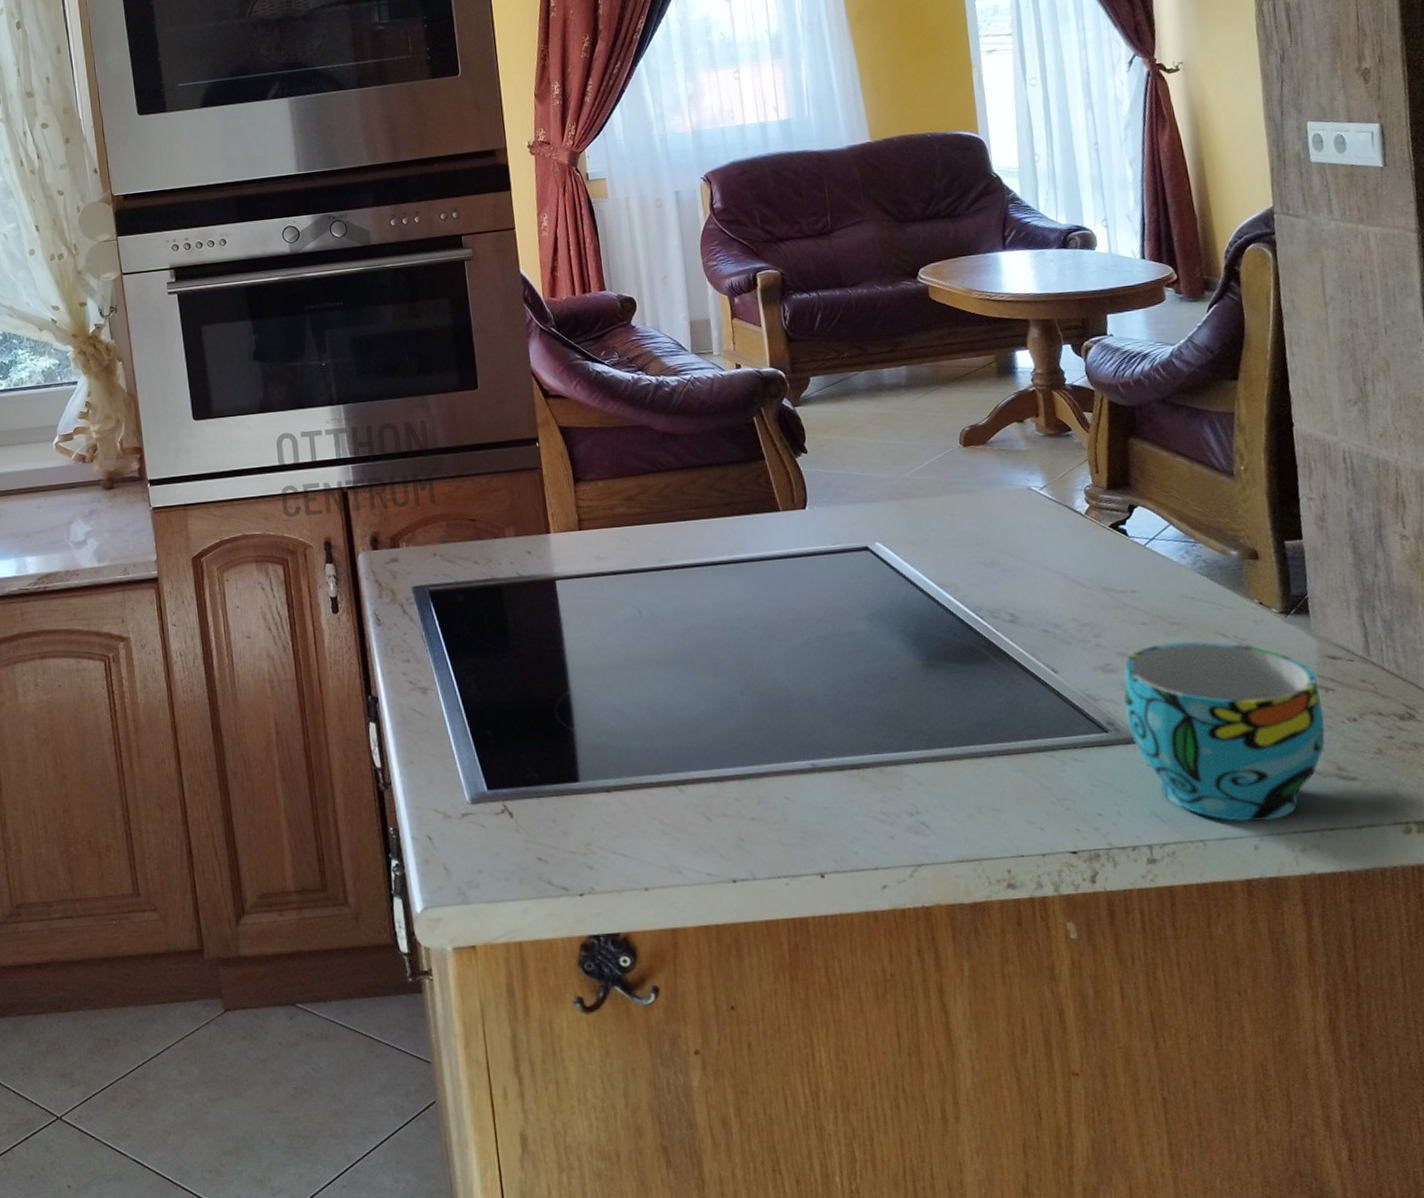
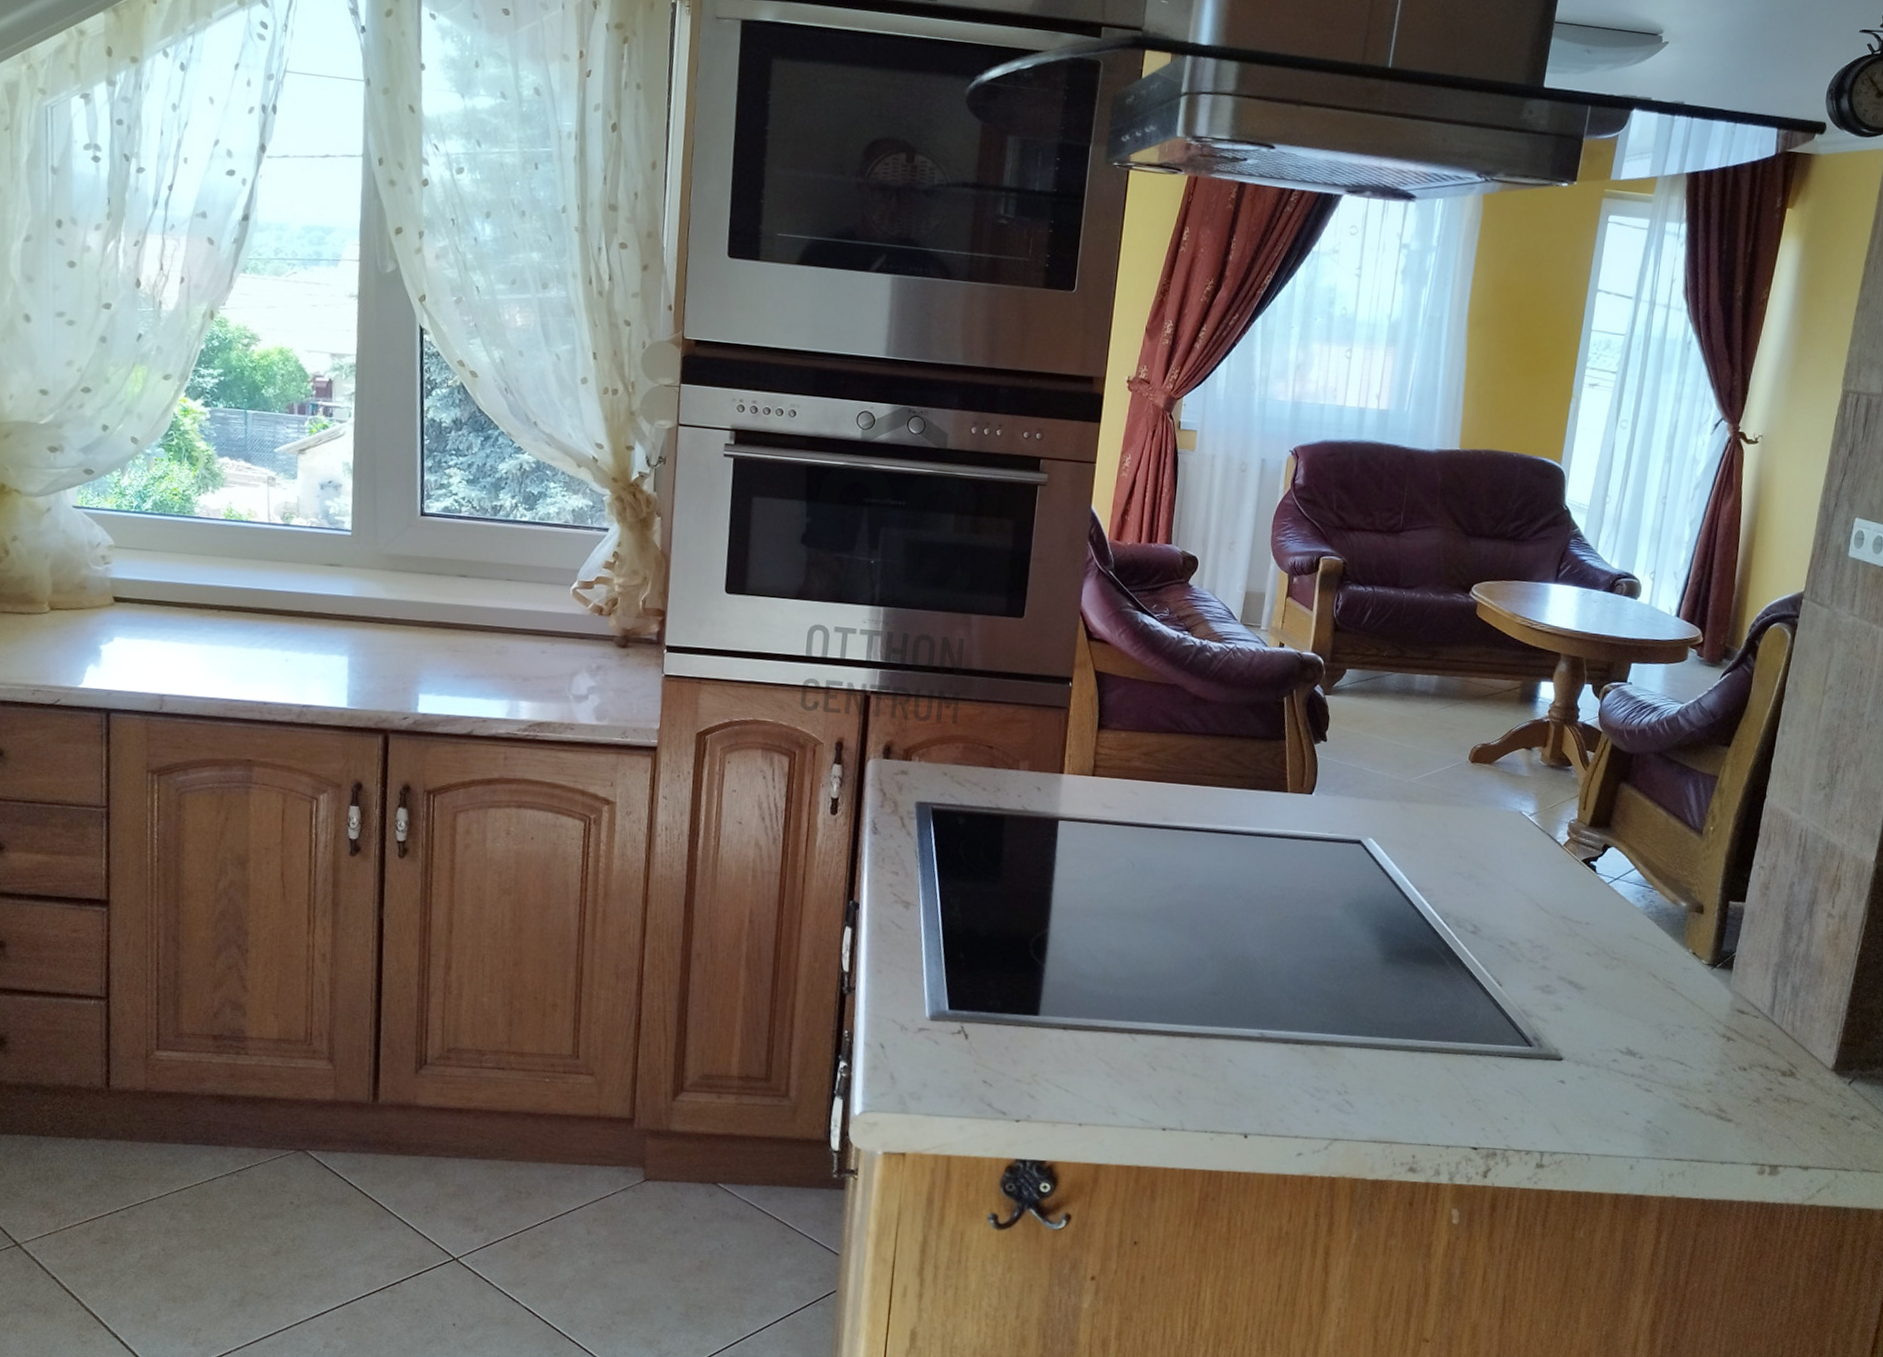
cup: present [1123,640,1326,822] -> none [1550,975,1723,1146]

